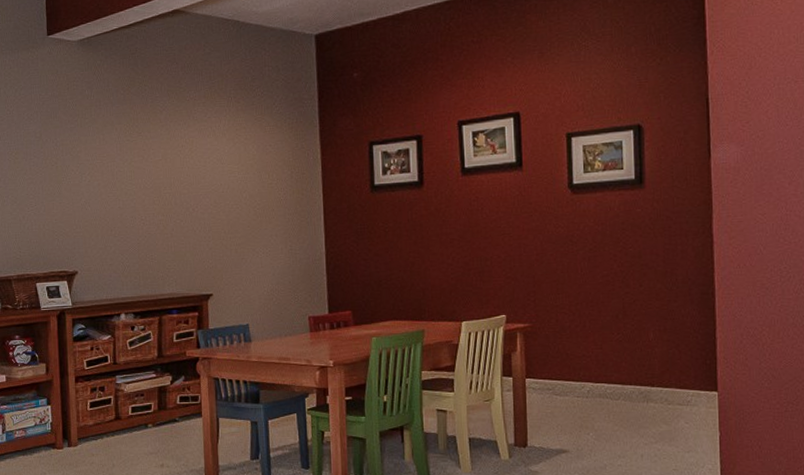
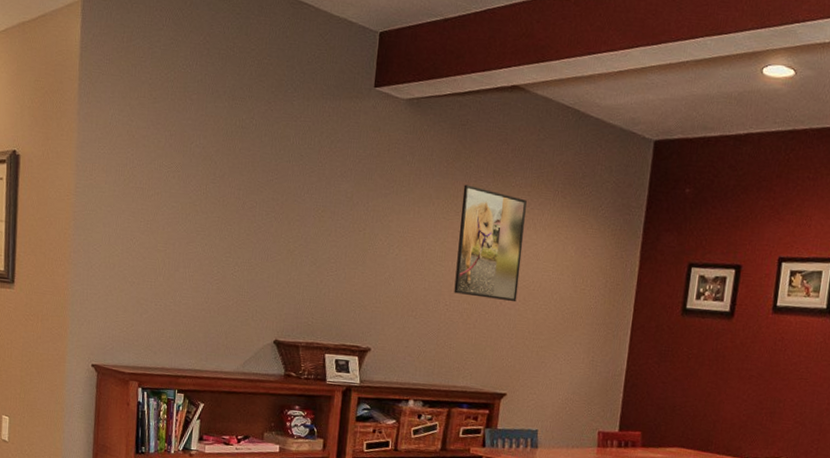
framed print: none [142,106,208,208] -> present [454,184,527,302]

